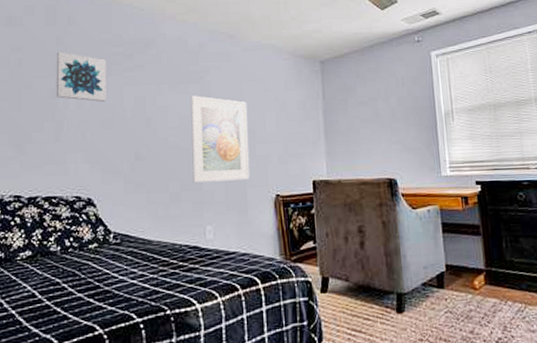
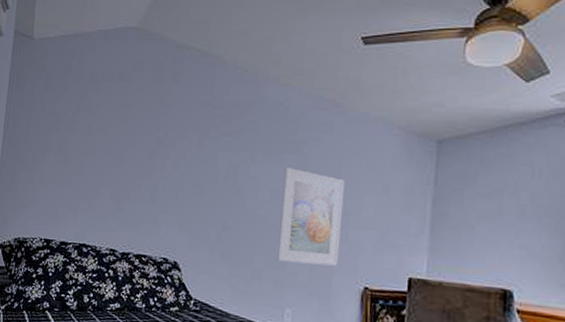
wall art: present [55,51,106,102] -> none [155,110,205,166]

